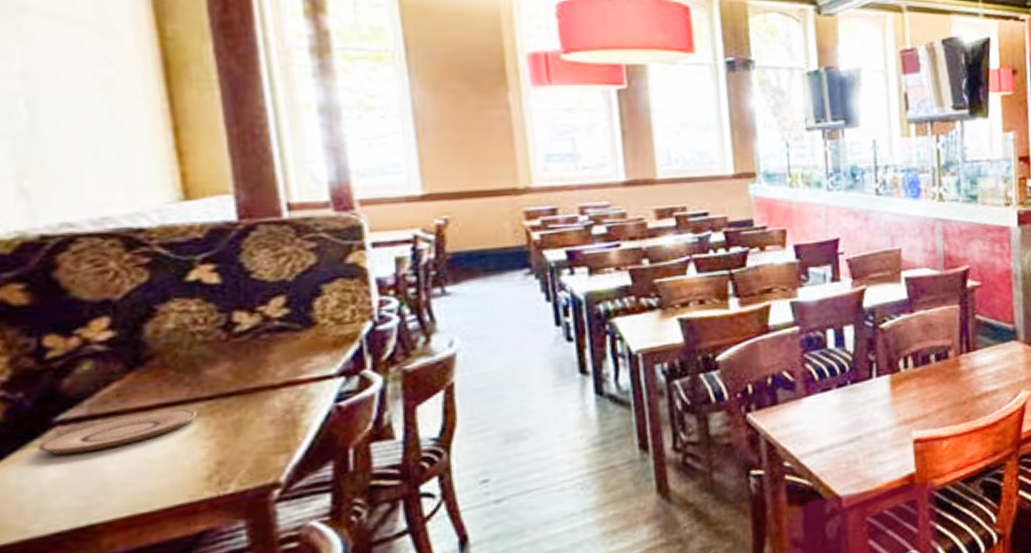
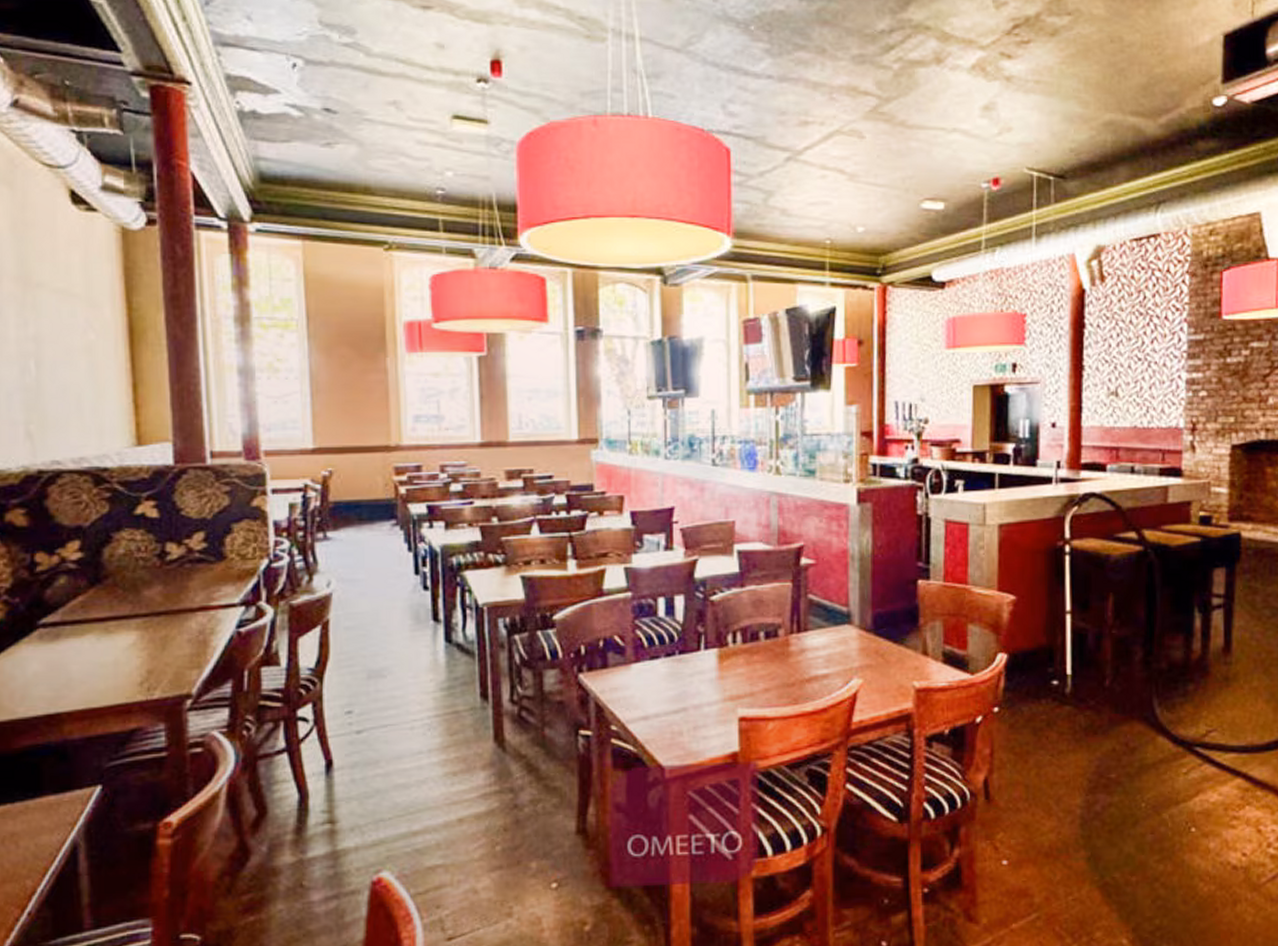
plate: present [38,409,196,455] -> none [27,622,135,653]

